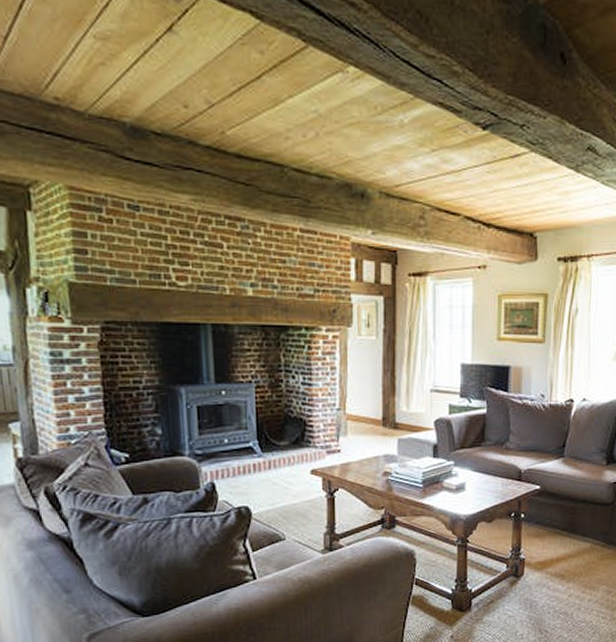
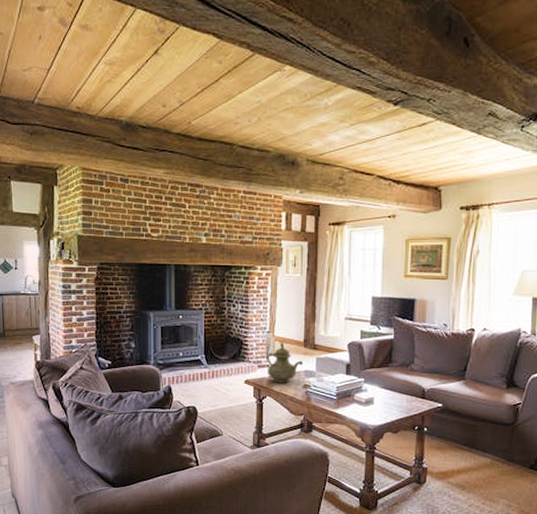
teapot: none [337,420,383,472] -> present [267,341,303,383]

